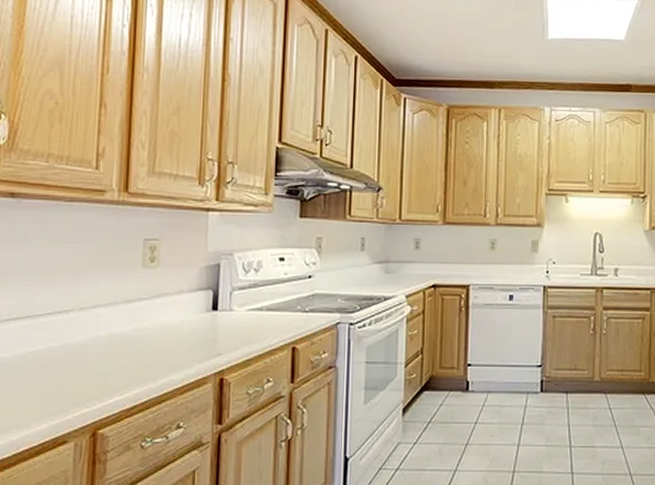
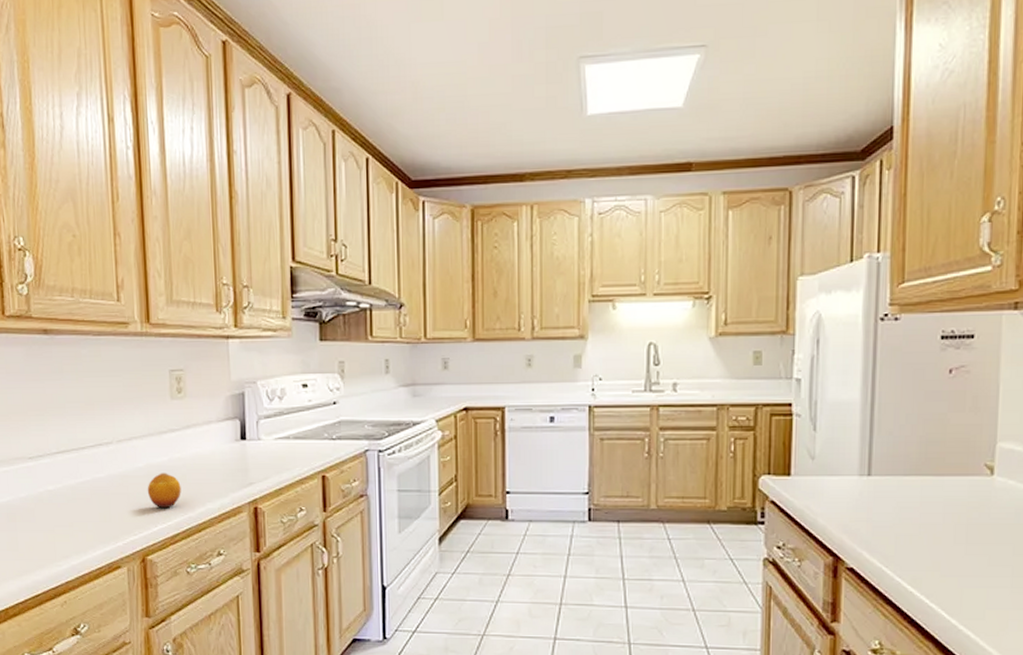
fruit: none [106,342,144,380] -> present [147,473,181,509]

